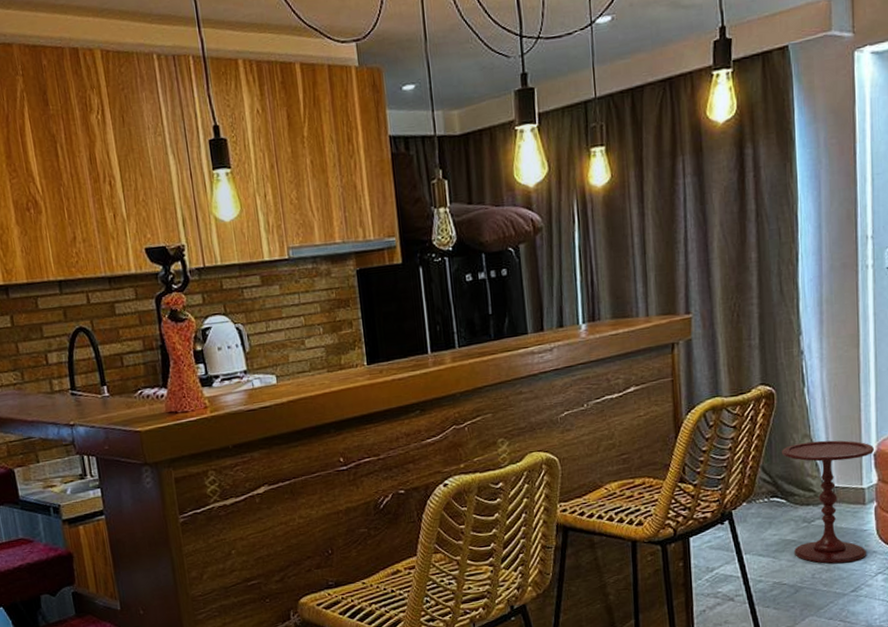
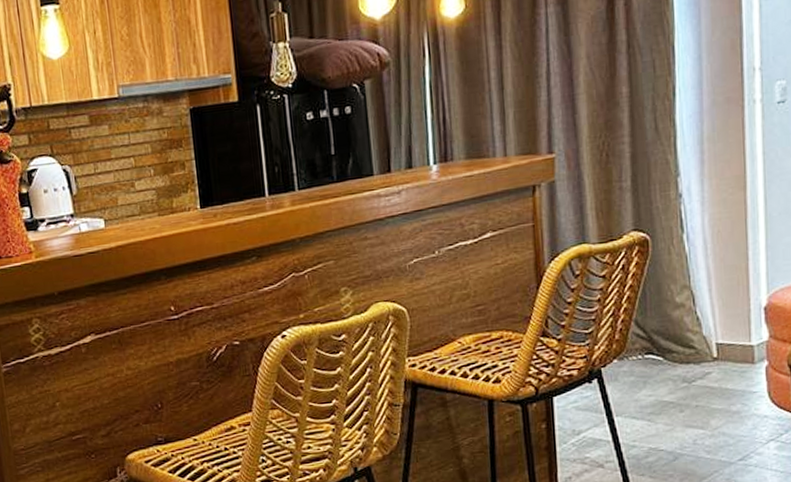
side table: present [782,440,875,564] -> none [658,292,765,429]

